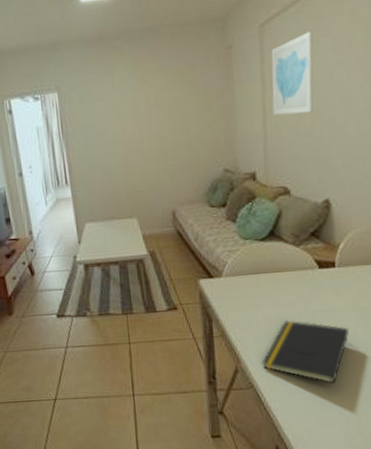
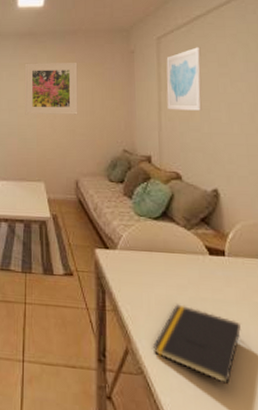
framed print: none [98,68,169,143] -> present [24,62,78,115]

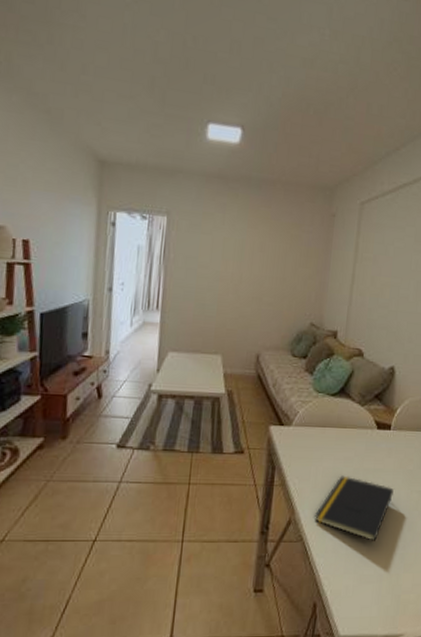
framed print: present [24,62,78,115] -> none [205,212,273,281]
wall art: present [166,47,202,111] -> none [360,218,401,287]

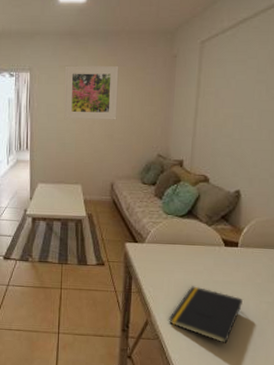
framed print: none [205,212,273,281] -> present [64,65,119,120]

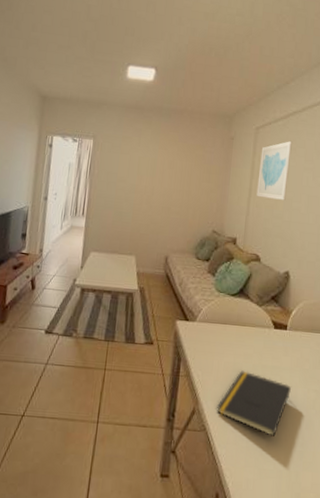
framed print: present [64,65,119,120] -> none [123,136,180,194]
wall art: none [203,53,243,118] -> present [256,141,292,200]

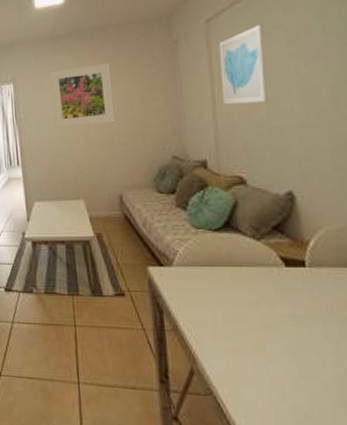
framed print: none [123,136,180,194] -> present [49,62,116,129]
notepad: present [216,370,291,436] -> none [221,321,329,405]

